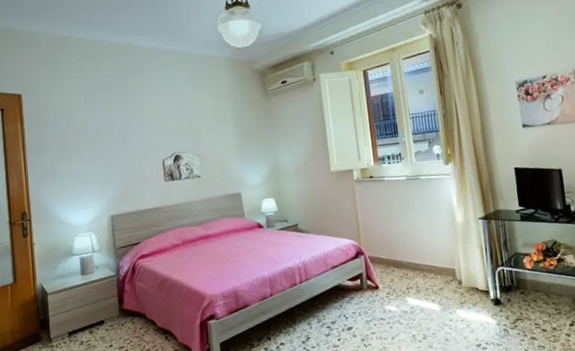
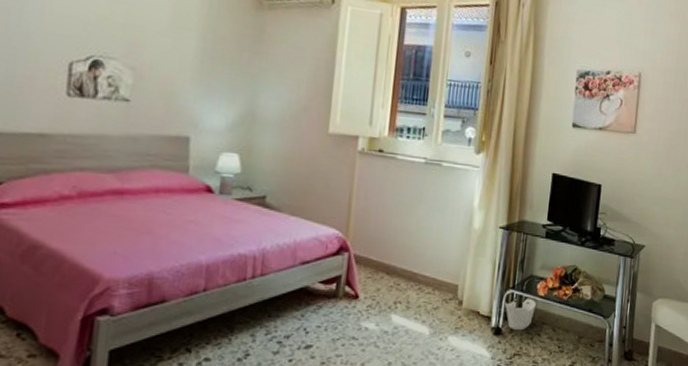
bathtub: none [497,272,527,300] -> present [504,298,536,331]

